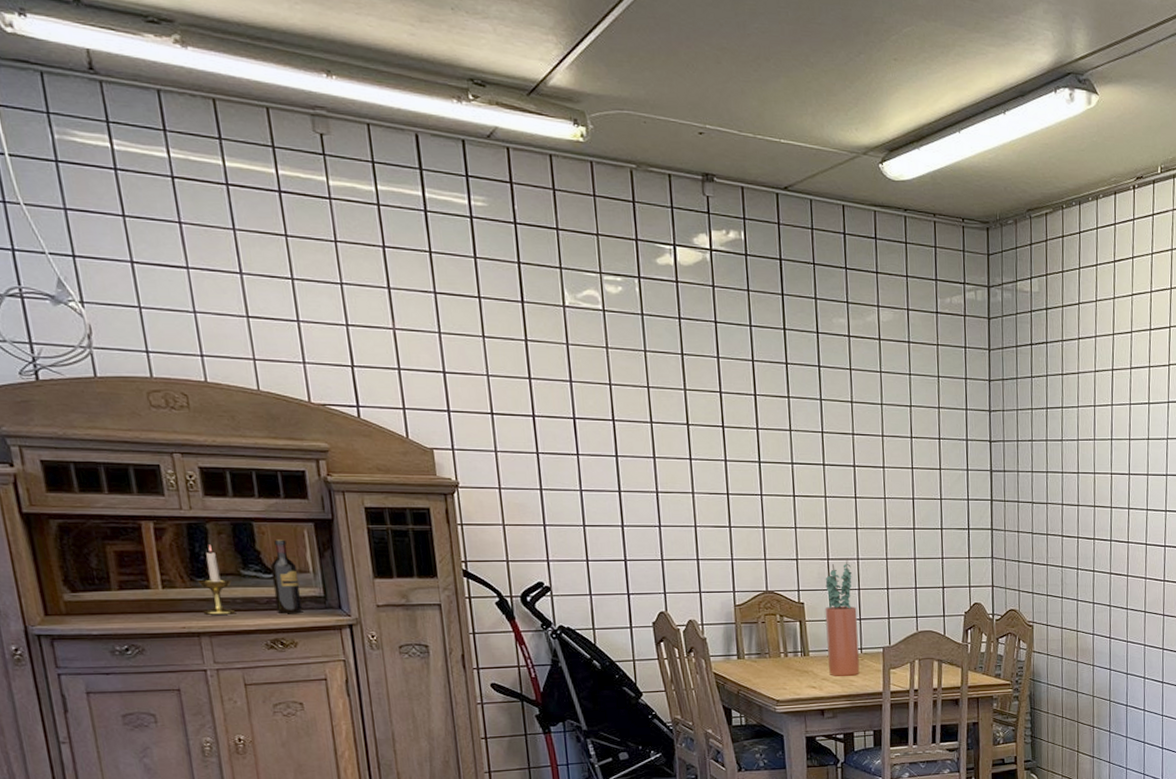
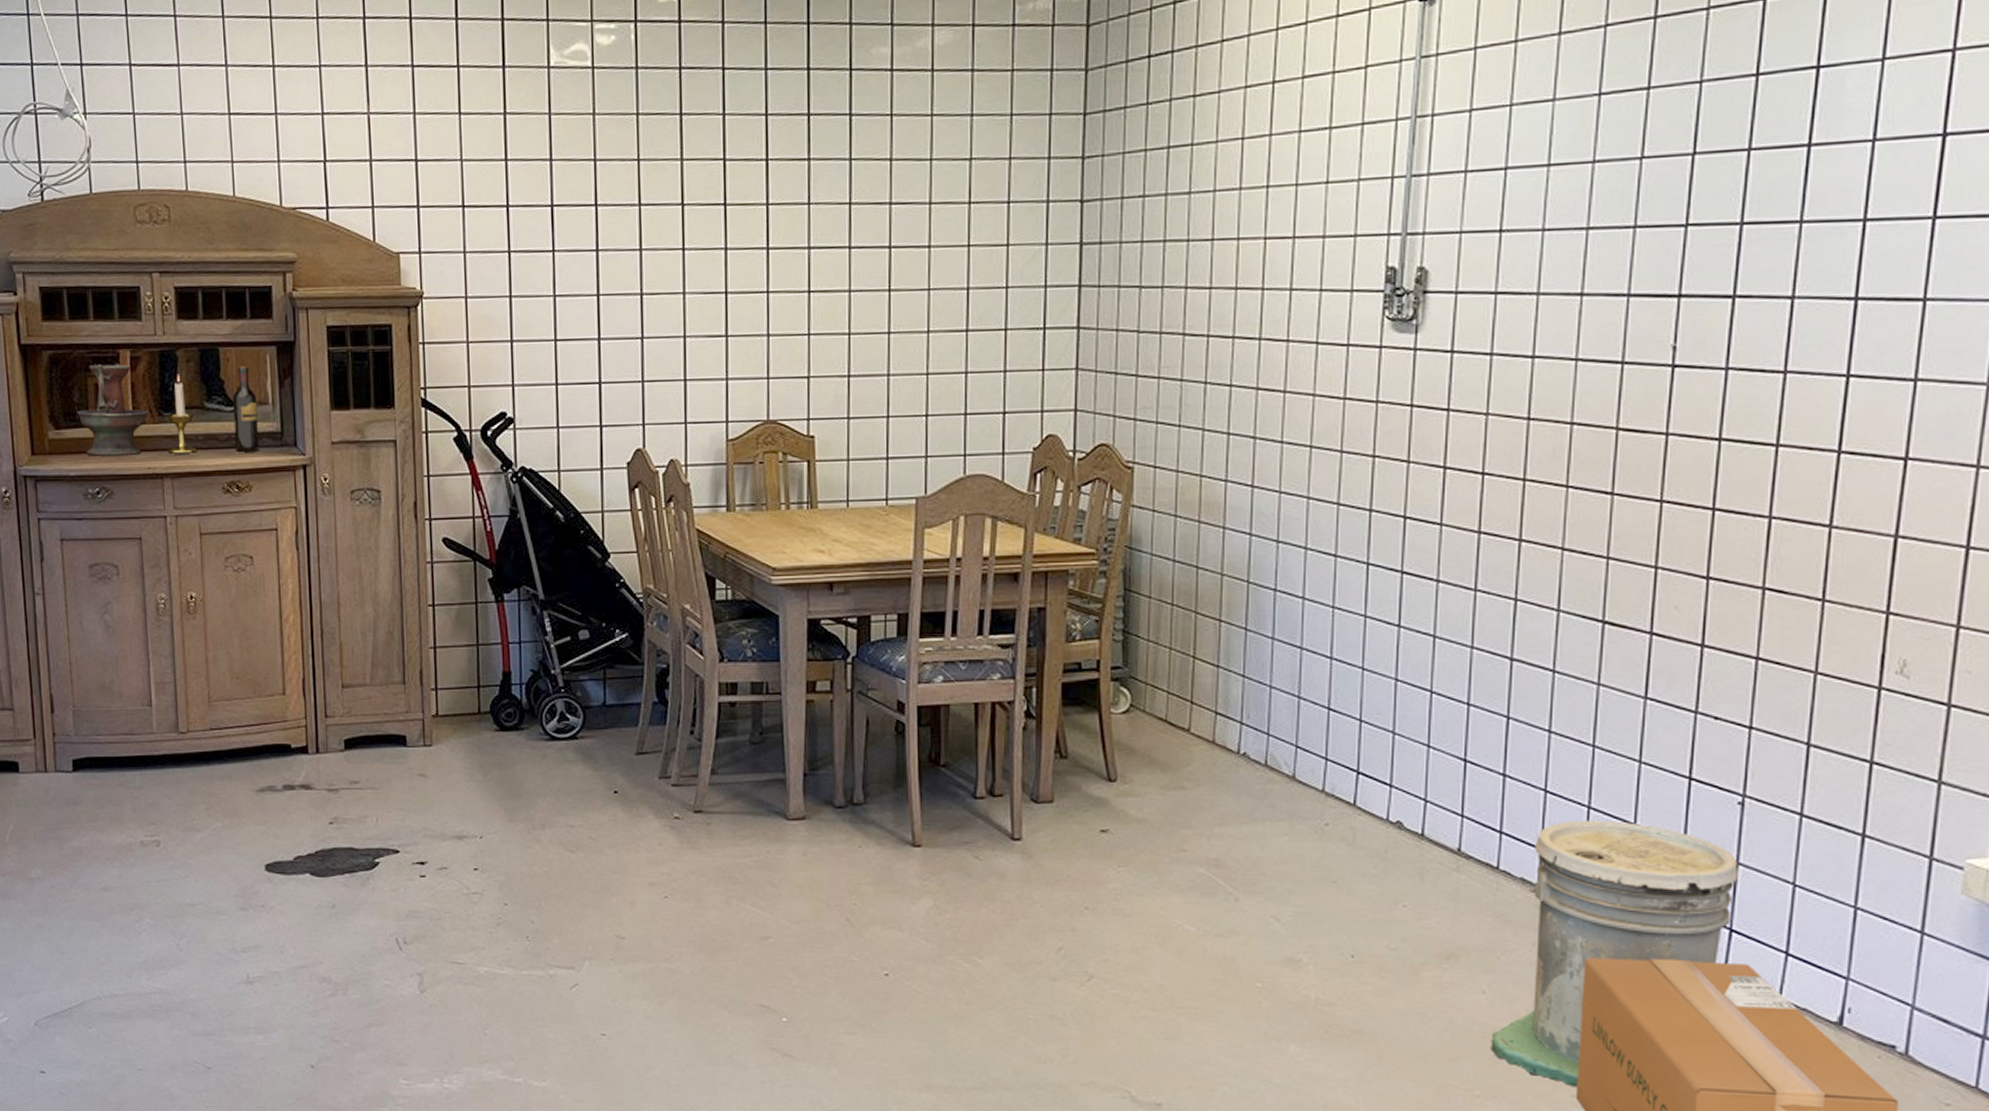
decorative urn: none [96,533,179,617] -> present [77,363,149,456]
vase: present [825,558,860,677] -> none [841,374,884,538]

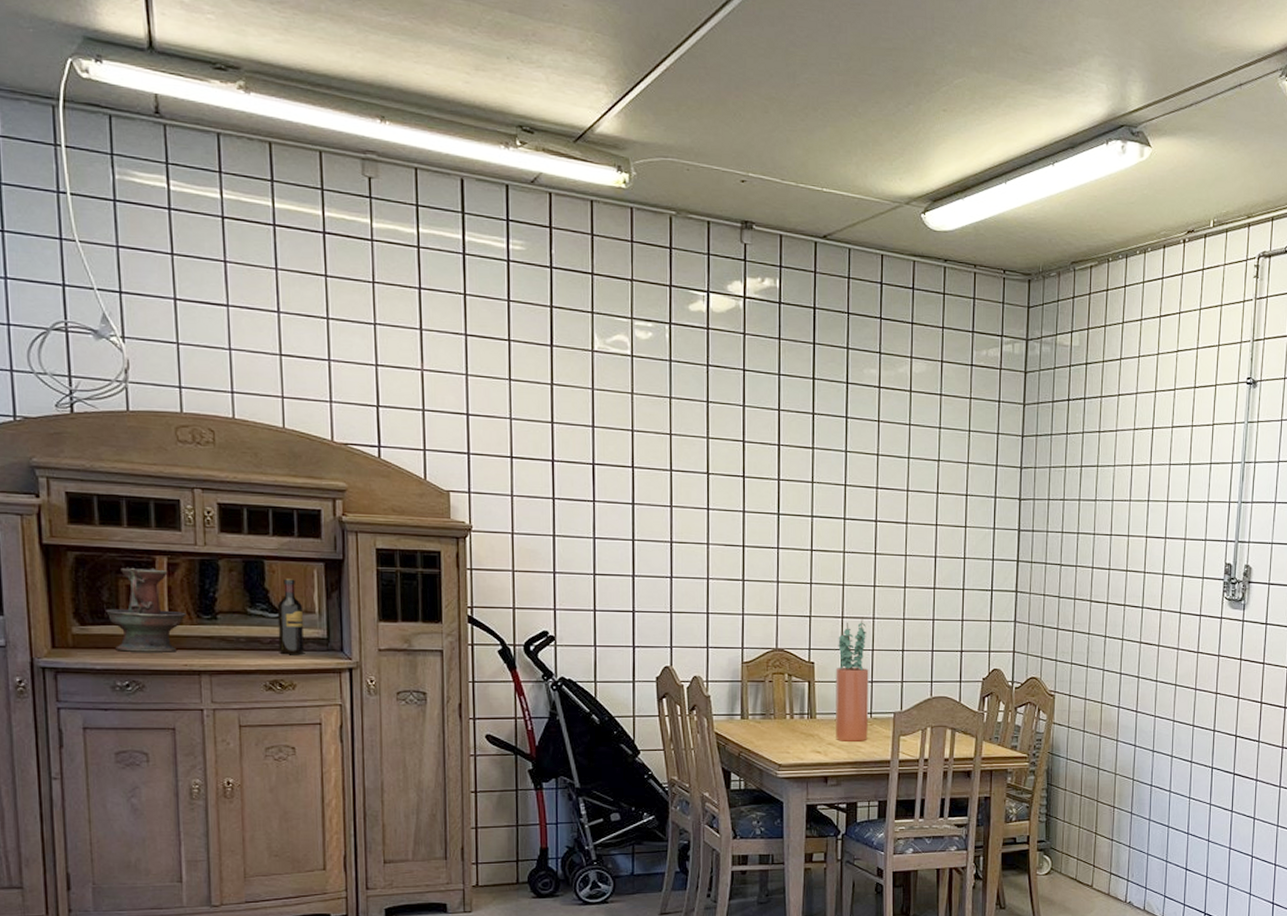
candlestick: present [165,374,196,454] -> none [205,581,238,653]
vase: none [841,374,884,538] -> present [835,617,869,743]

